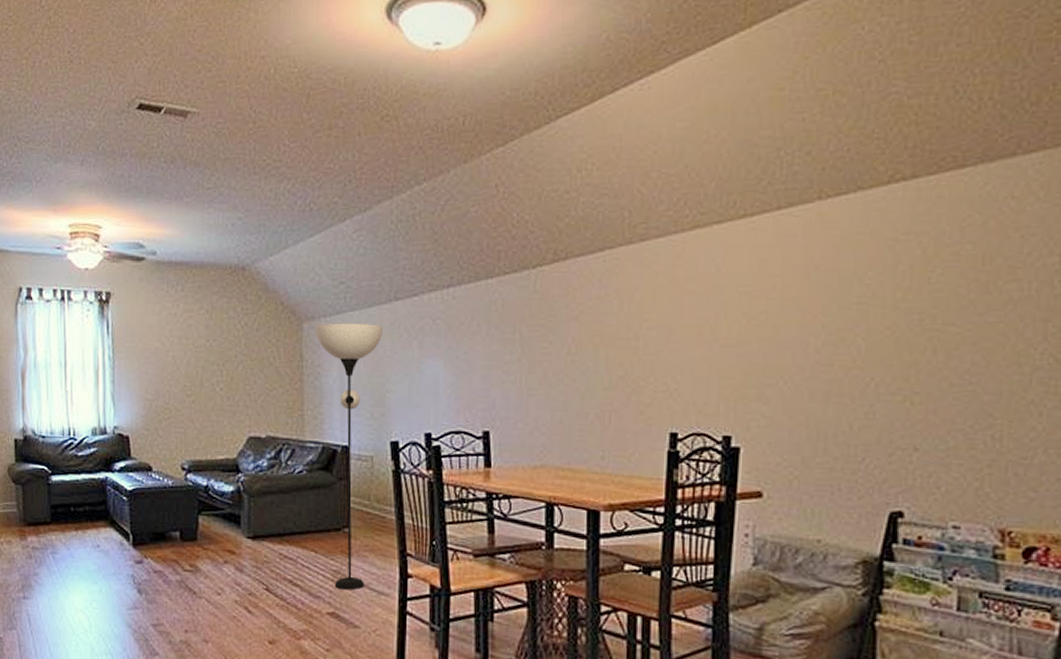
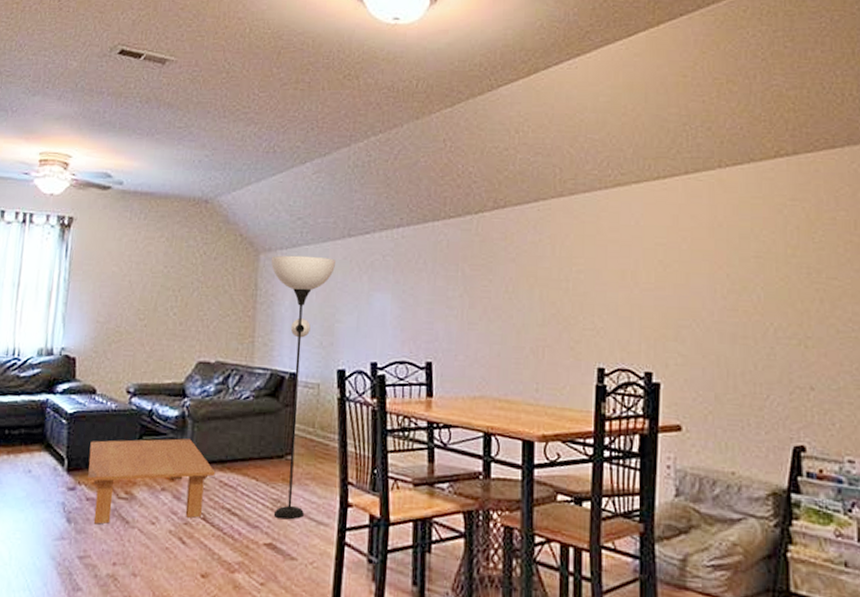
coffee table: none [152,513,275,595] -> present [87,438,216,524]

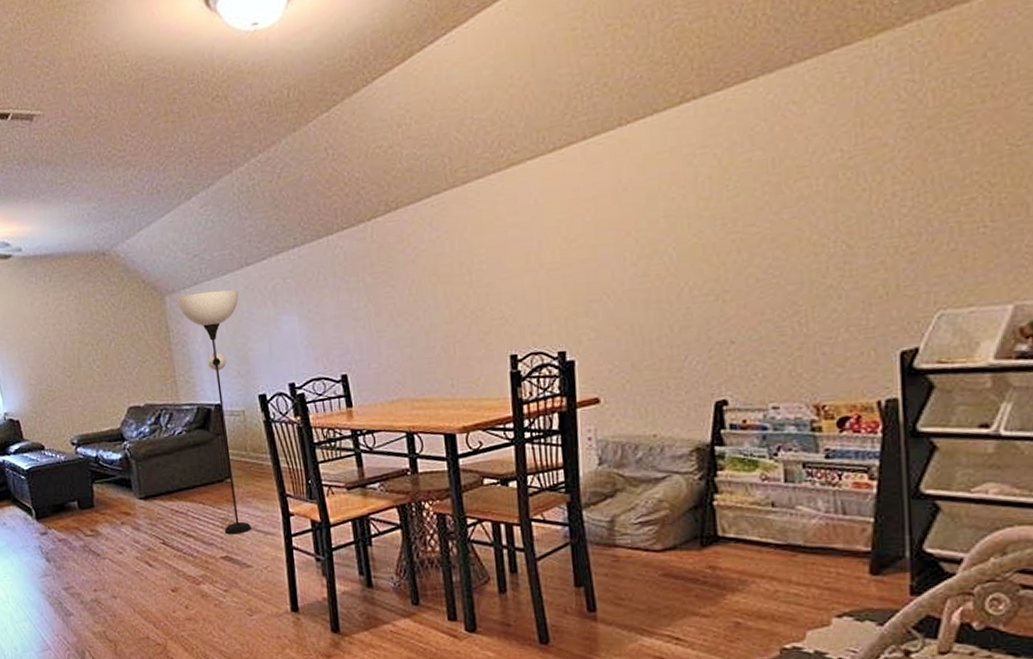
coffee table: present [87,438,216,524] -> none [50,477,166,560]

